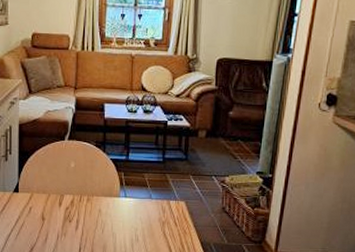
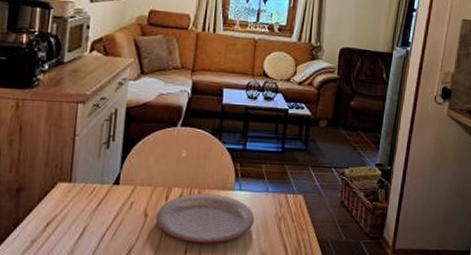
plate: none [52,200,140,244] -> present [155,193,255,243]

